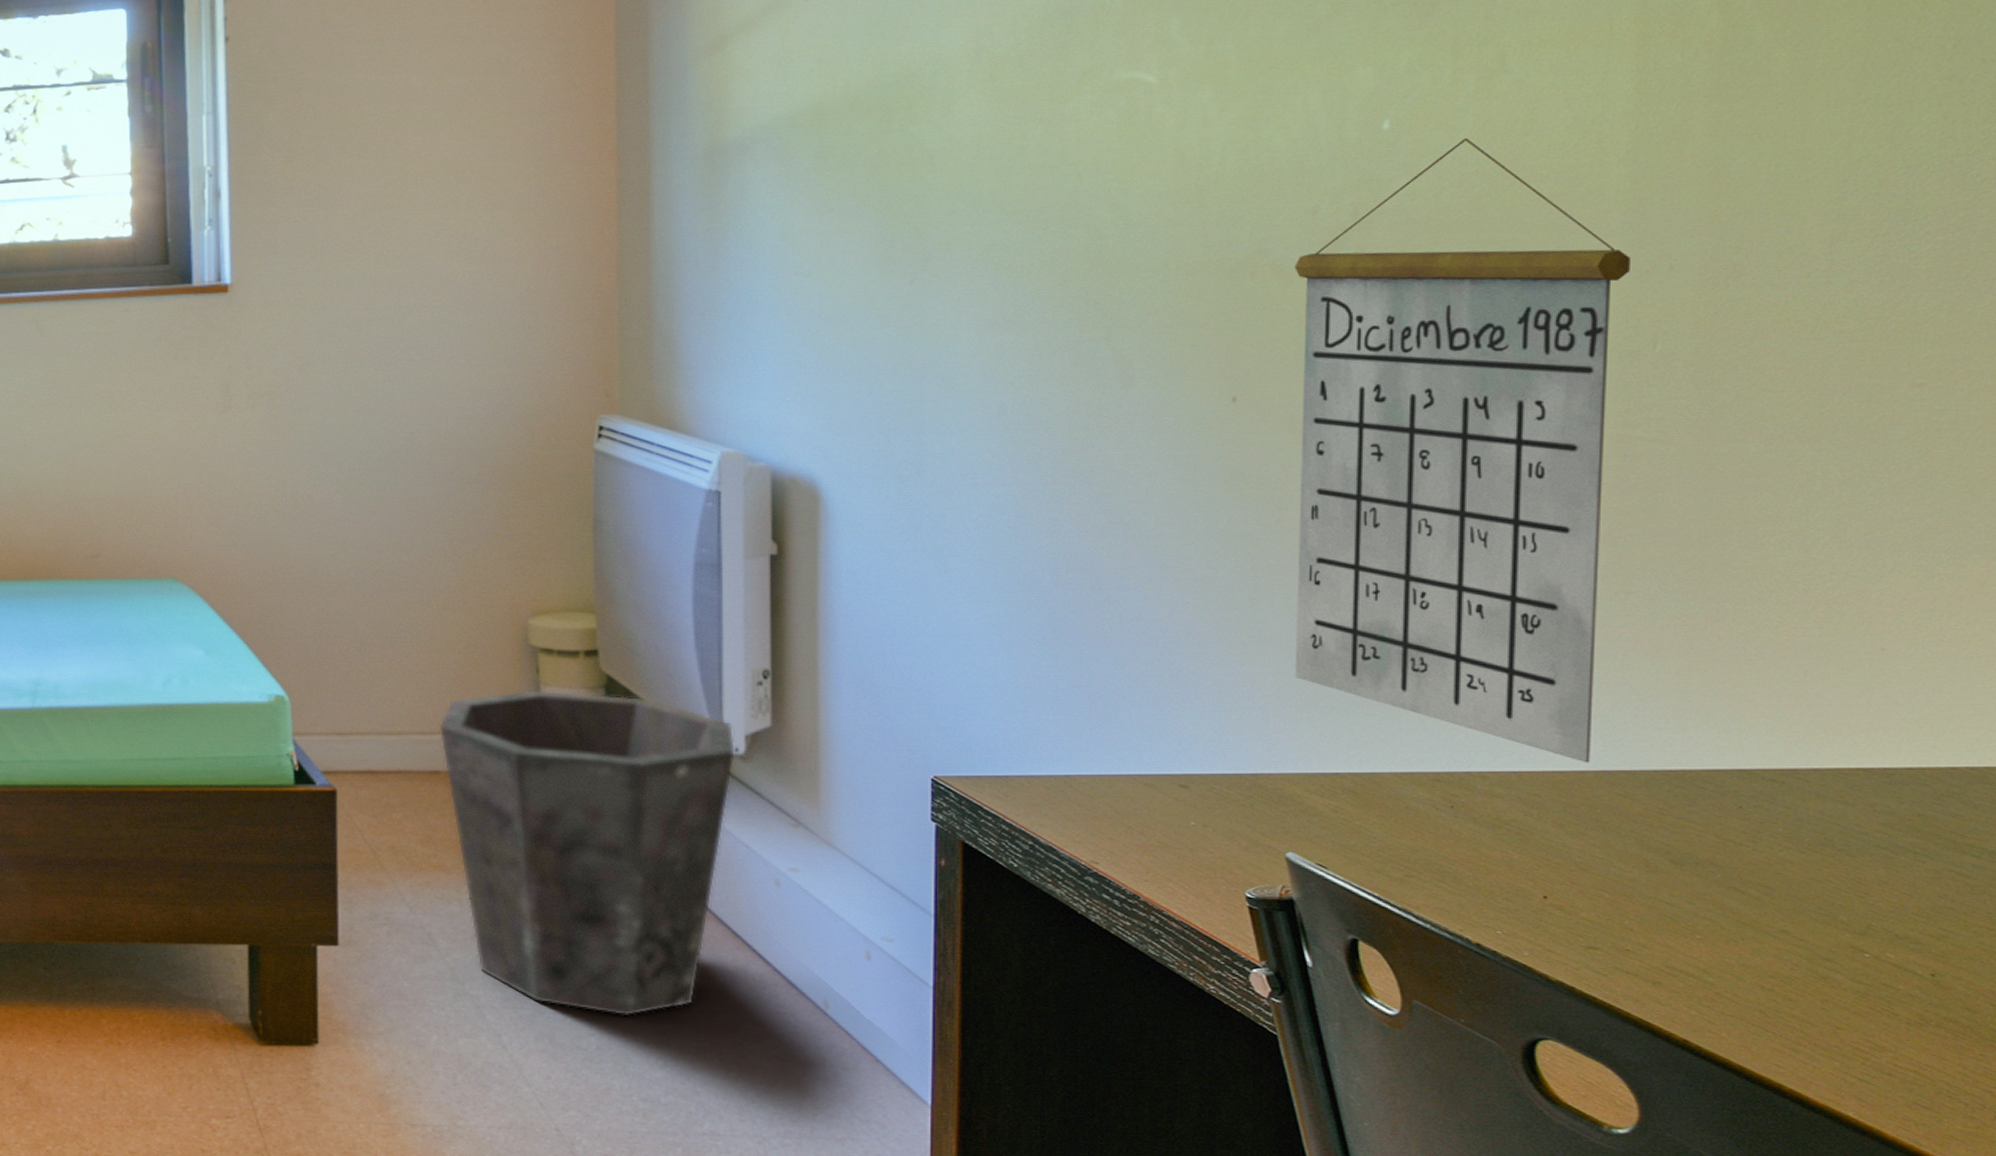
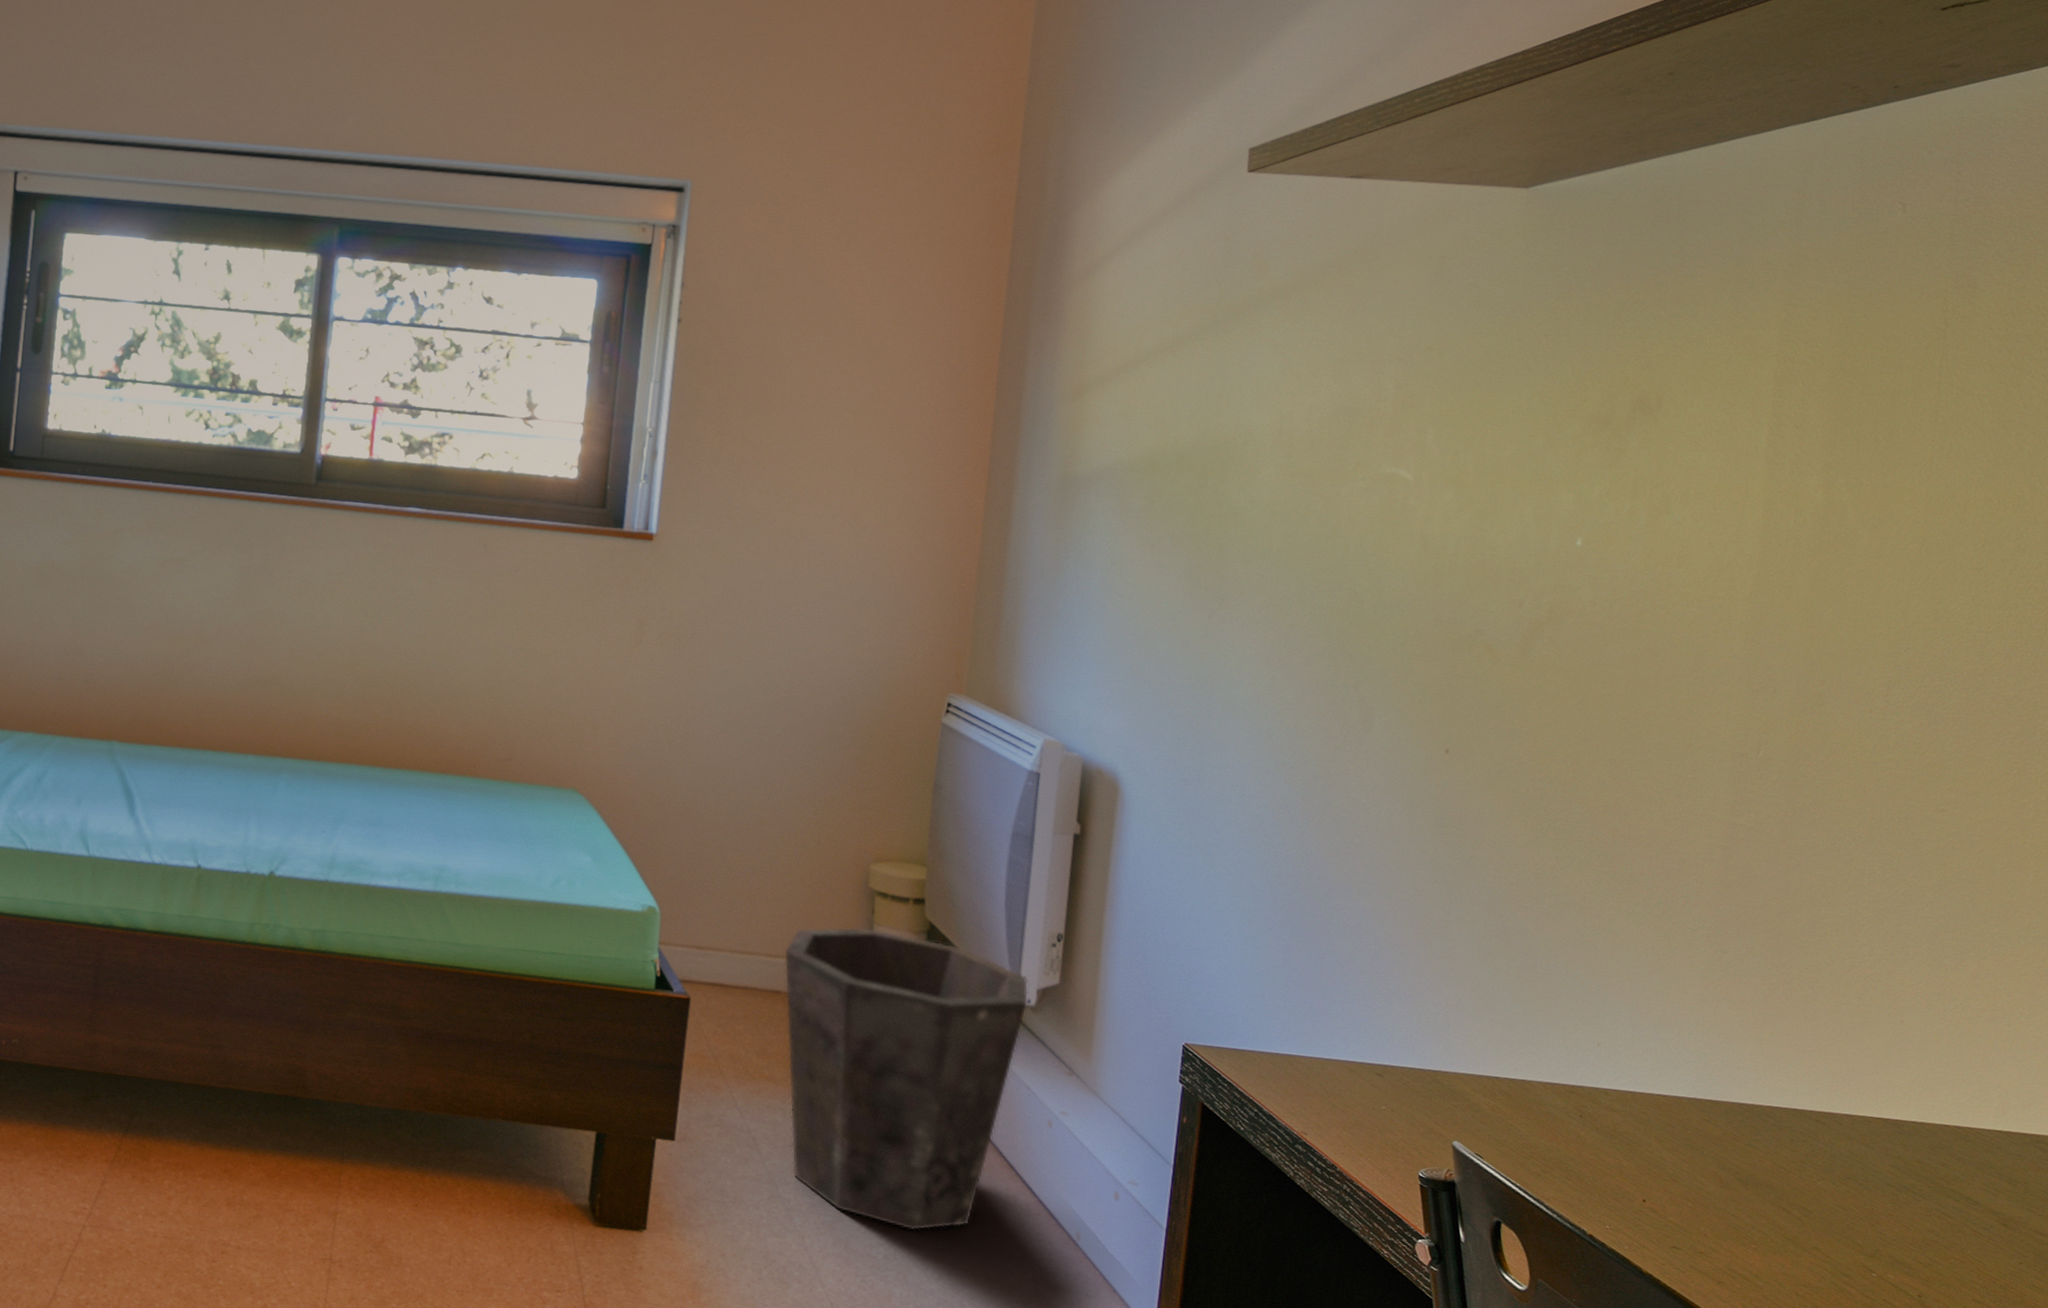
calendar: present [1294,137,1630,763] -> none [1472,562,1746,1091]

